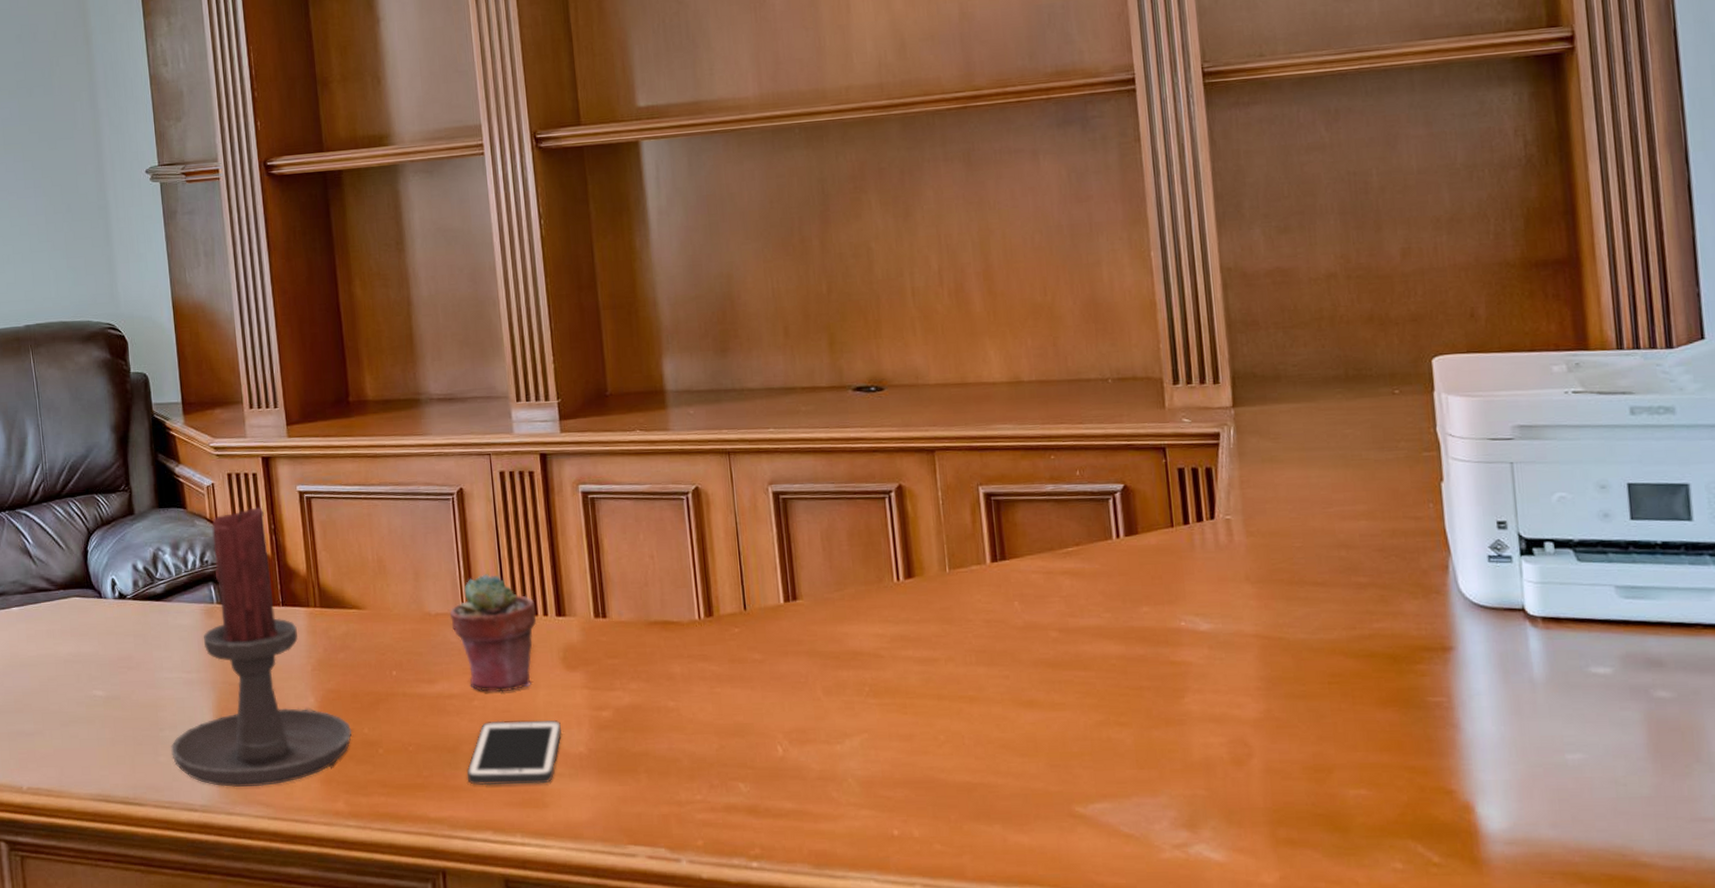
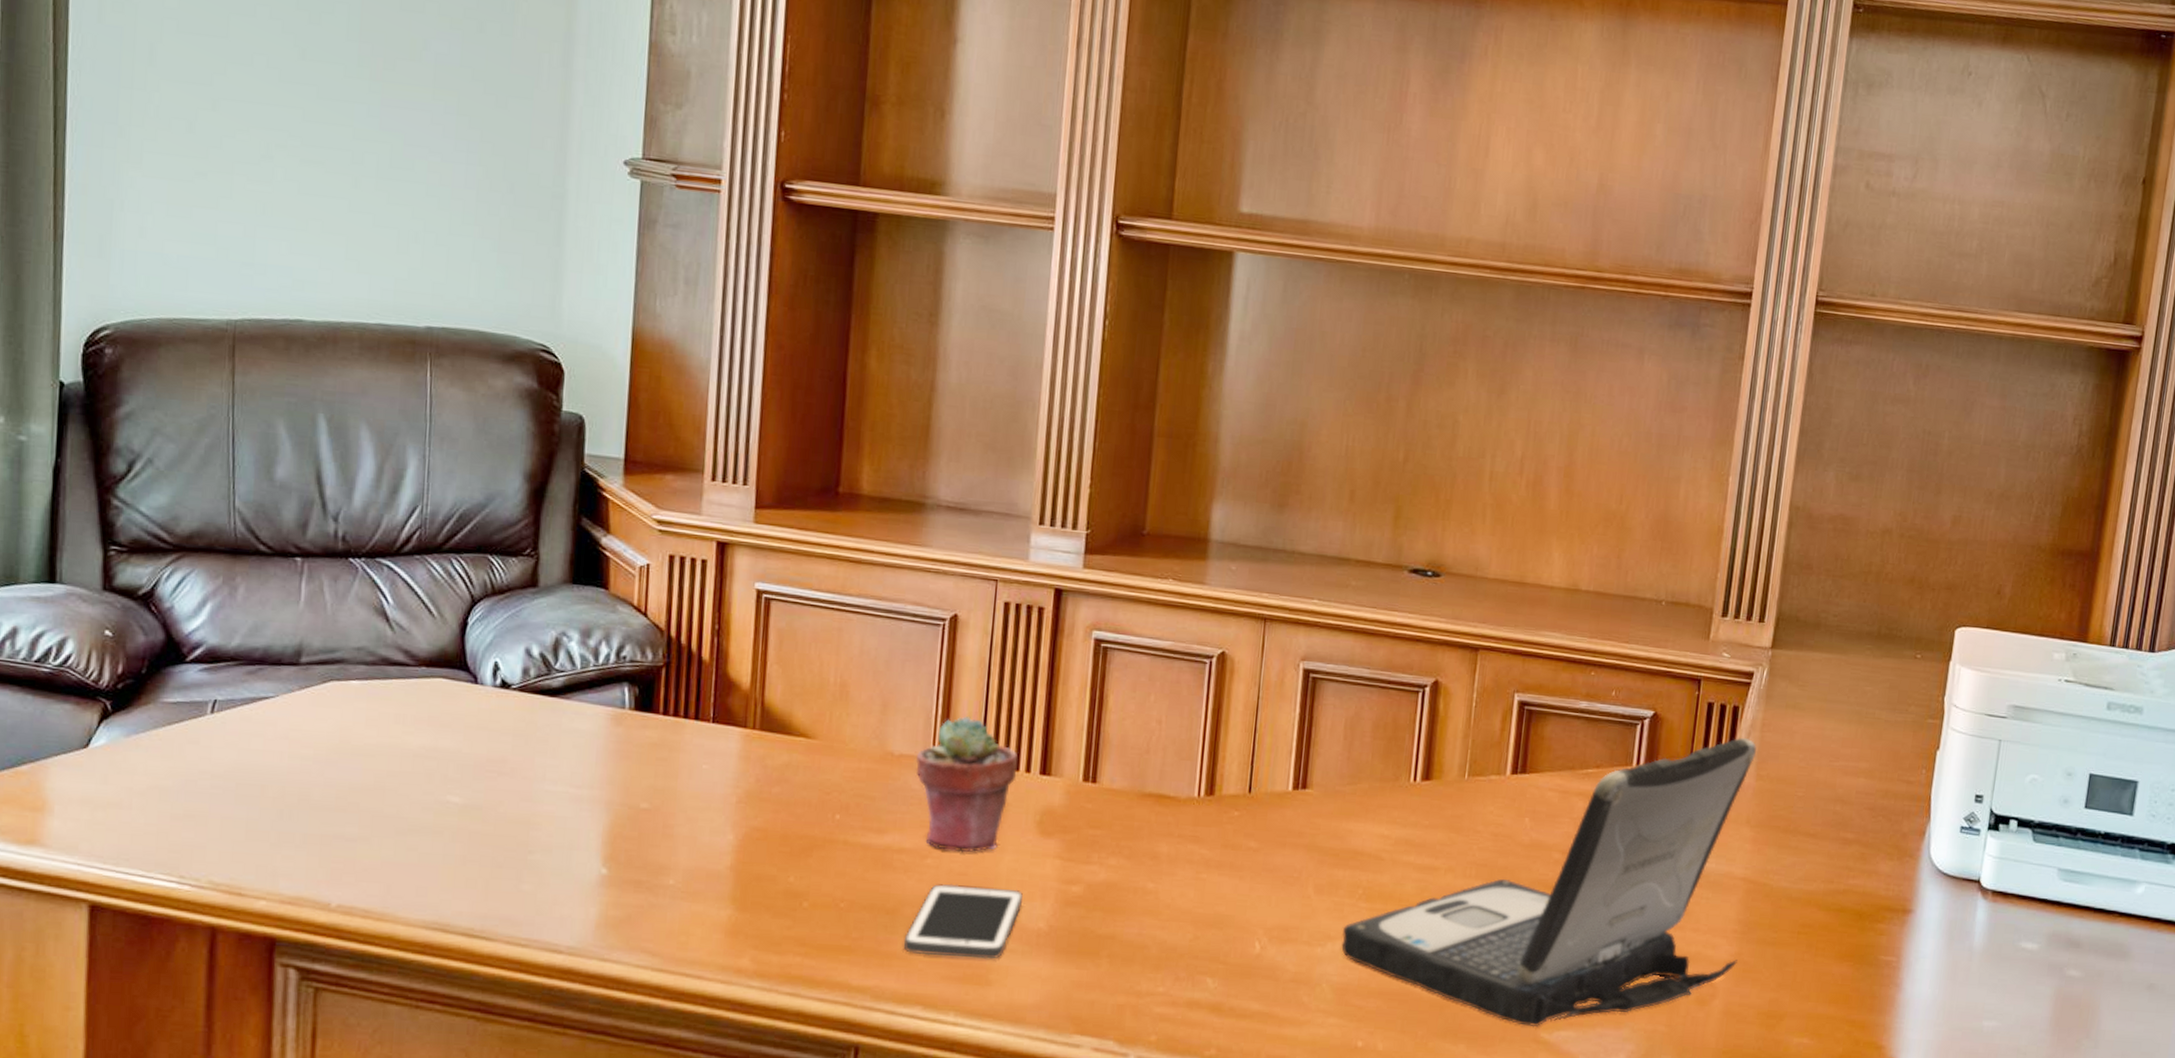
candle holder: present [171,507,352,788] -> none [539,600,775,932]
laptop: none [856,498,1268,803] -> present [1341,738,1756,1028]

